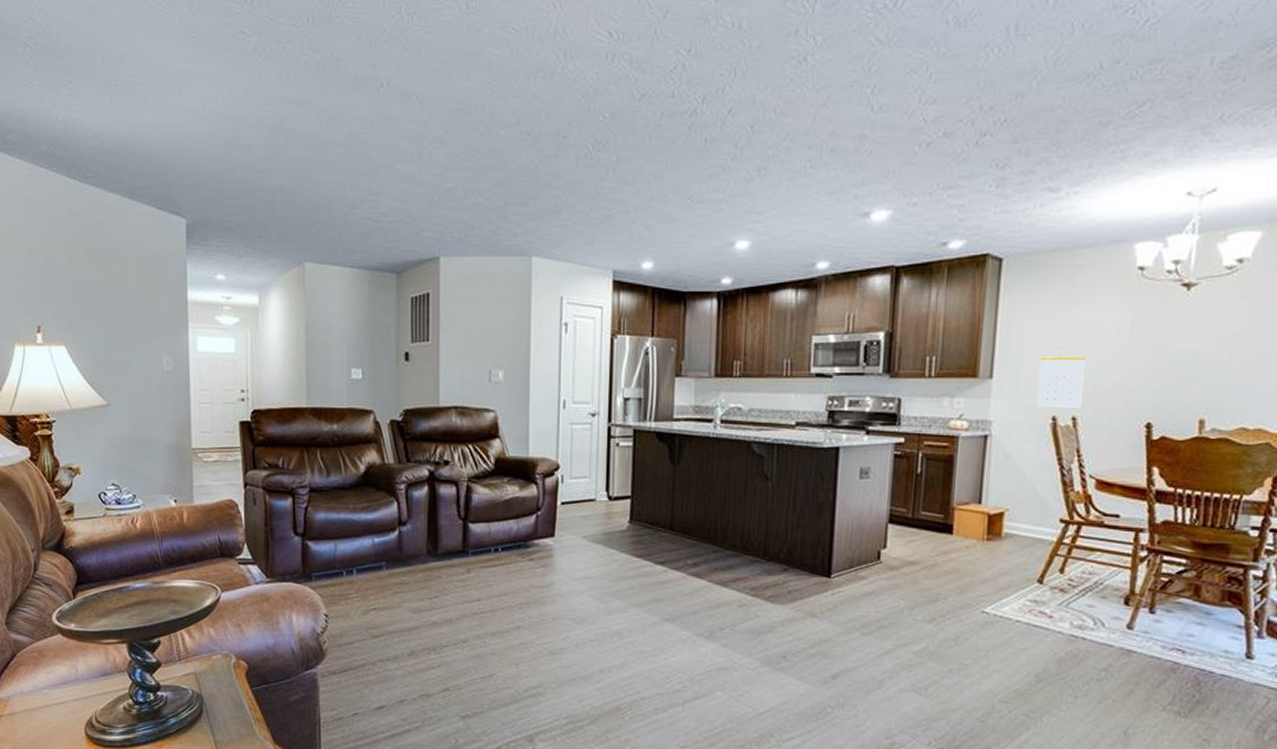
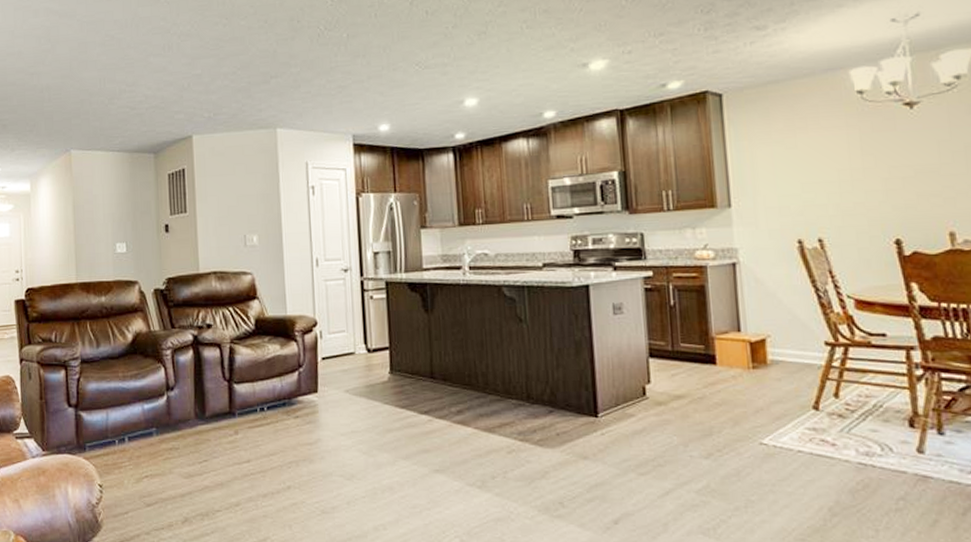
calendar: present [1037,356,1086,408] -> none [775,179,825,231]

